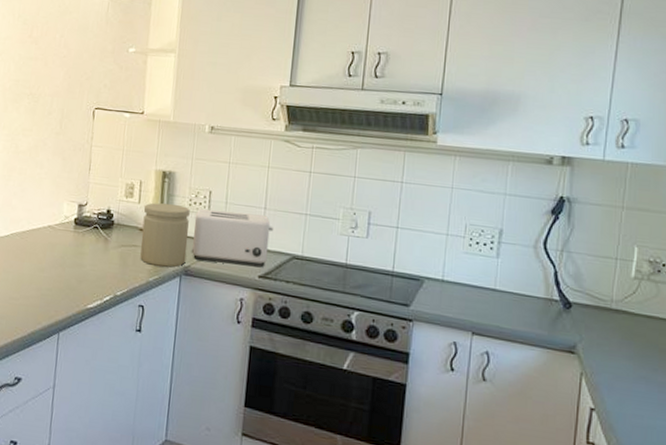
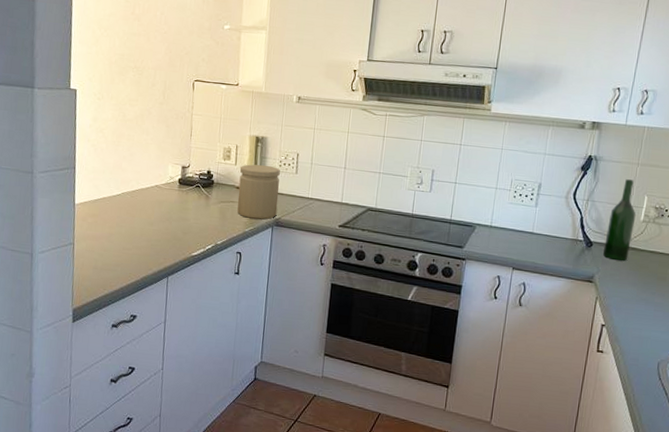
toaster: present [191,208,273,268] -> none [281,168,352,218]
wine bottle: none [585,226,625,327] -> present [602,179,636,261]

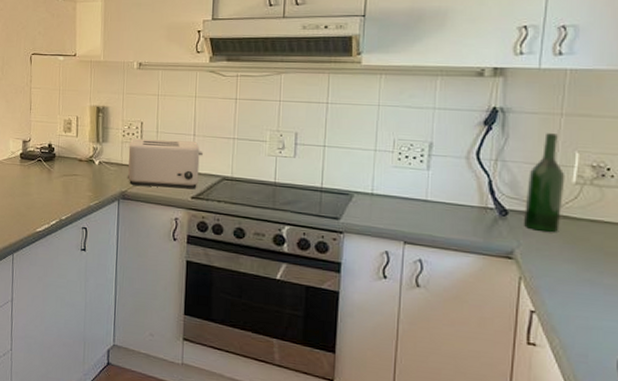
jar: present [237,164,280,220] -> none [81,135,124,193]
toaster: none [281,168,352,218] -> present [127,138,203,189]

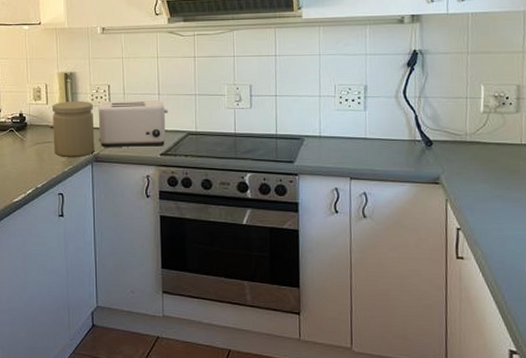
jar: none [81,135,124,193] -> present [51,100,95,157]
wine bottle: present [523,133,565,232] -> none [445,70,475,157]

